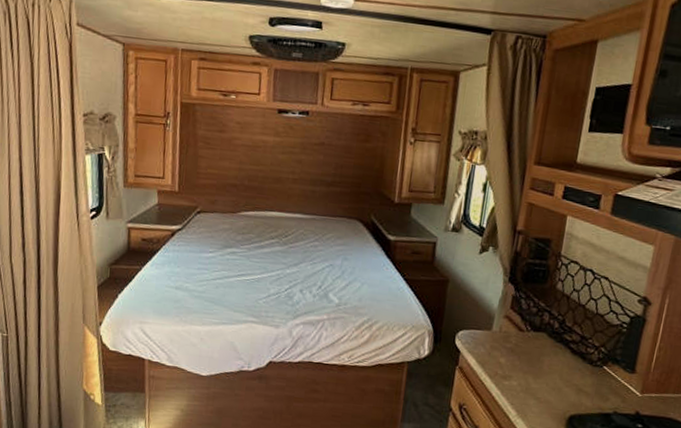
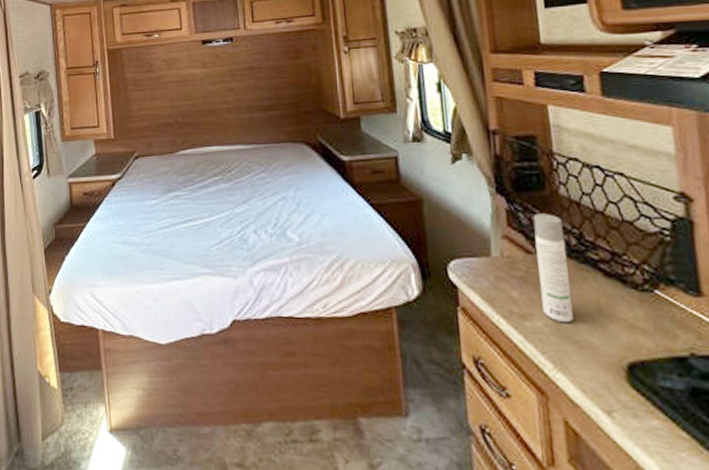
spray bottle: none [520,301,553,385] -> present [533,213,573,324]

